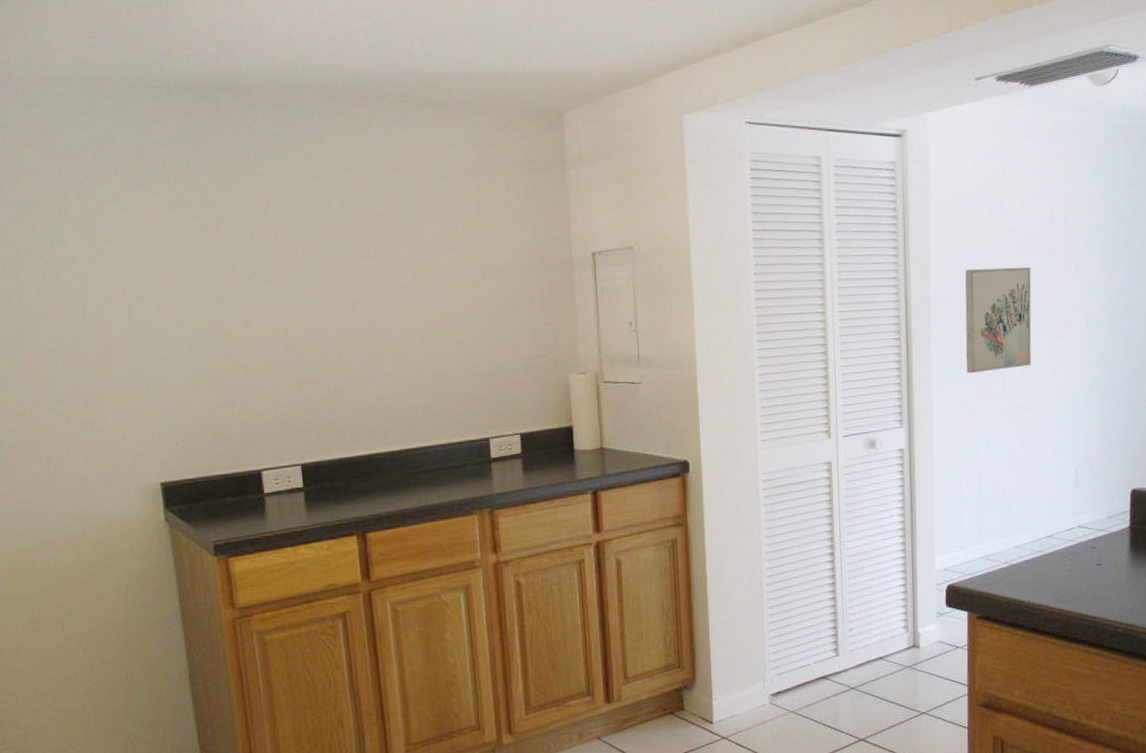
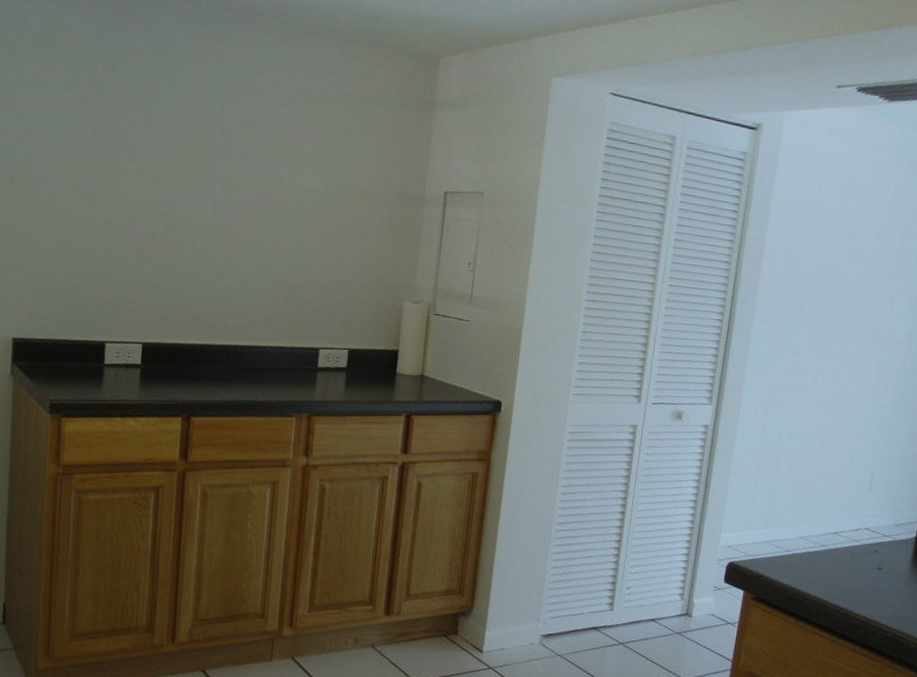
wall art: present [965,267,1032,374] -> none [781,265,861,368]

